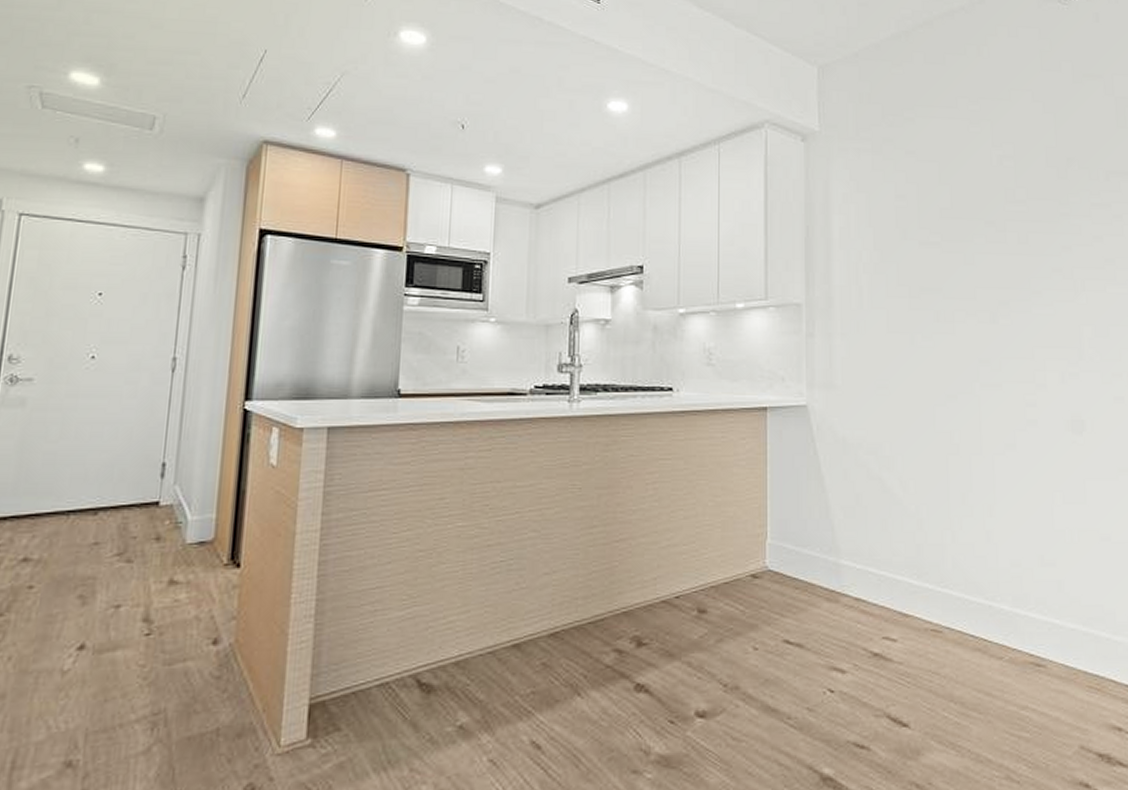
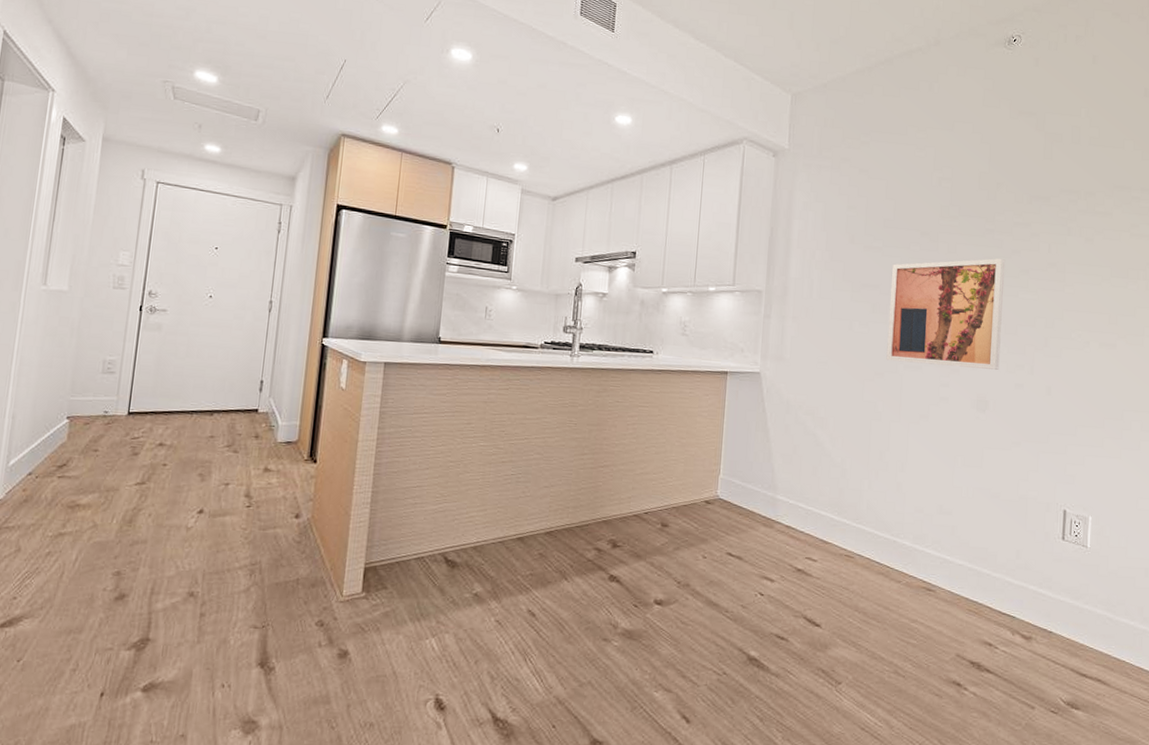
wall art: none [955,246,1093,381] -> present [886,258,1006,370]

